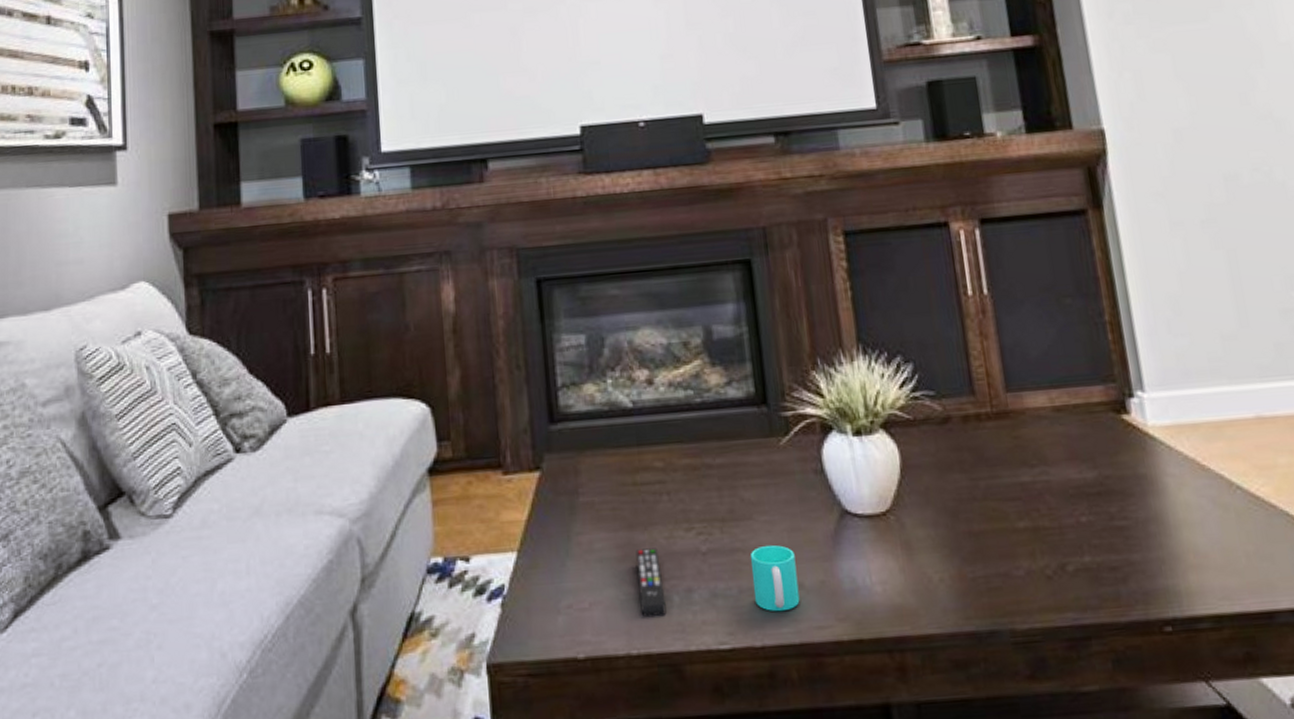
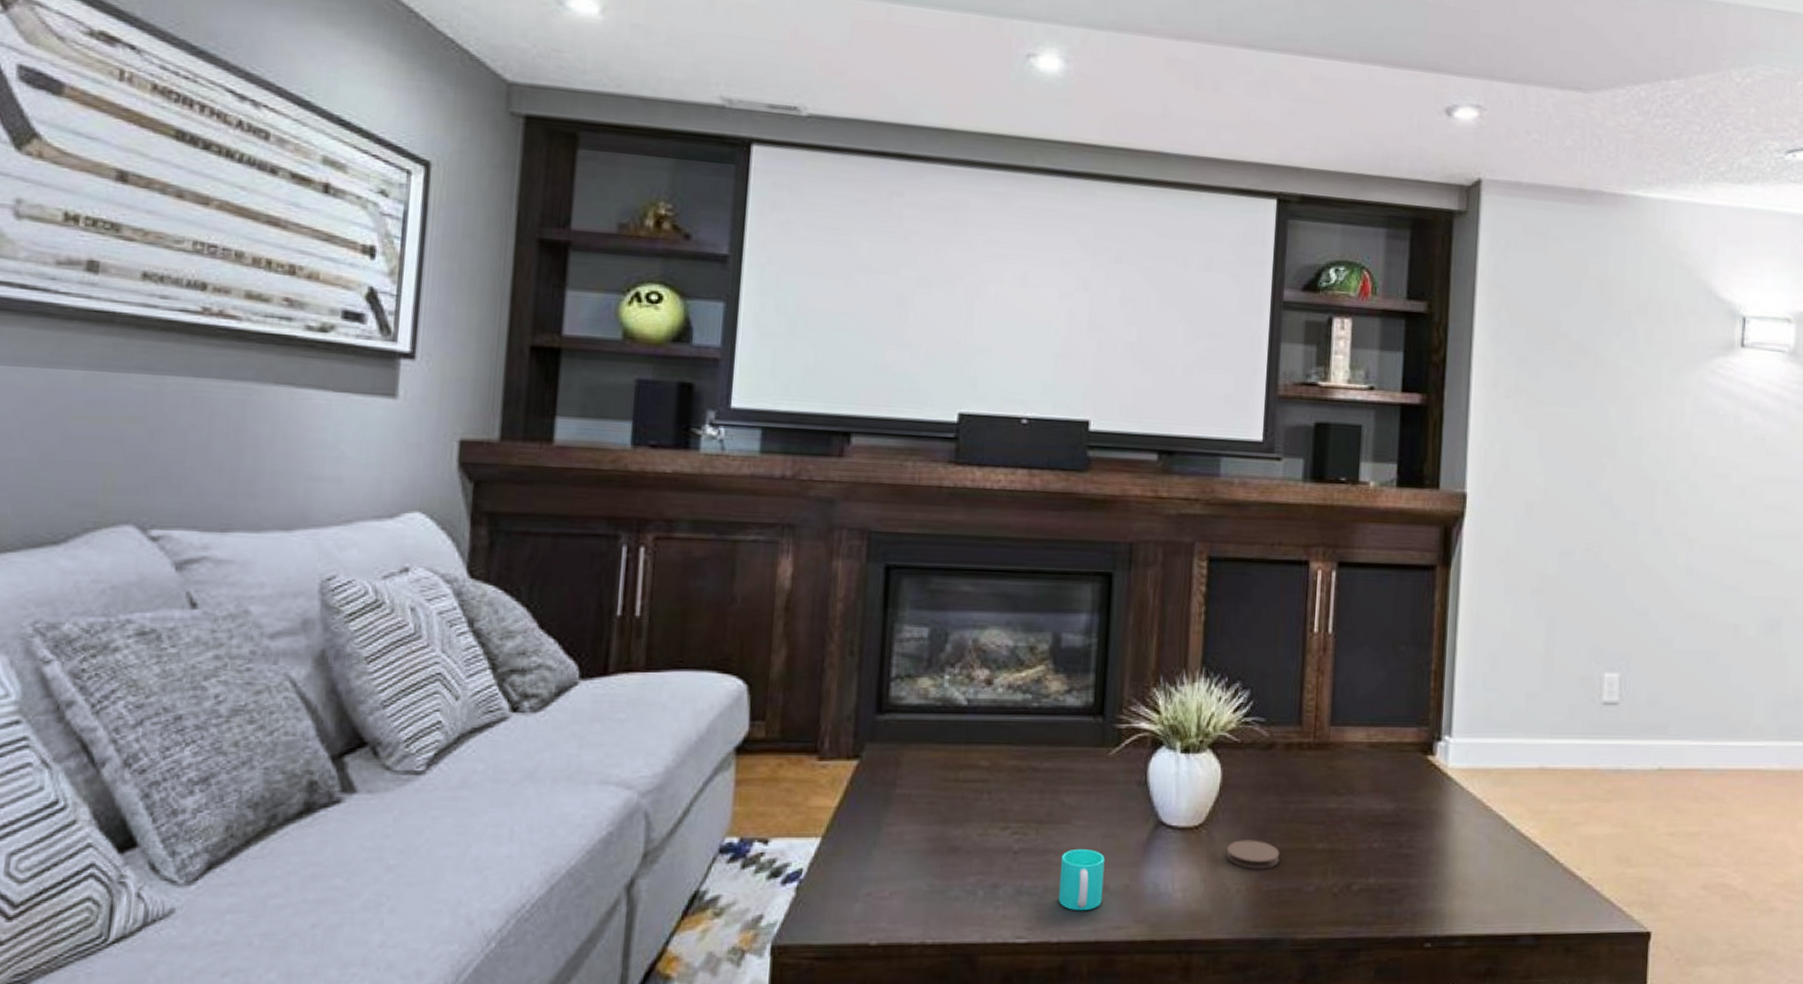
remote control: present [635,548,667,617] -> none [942,843,970,908]
coaster: none [920,523,980,555] -> present [1226,840,1280,870]

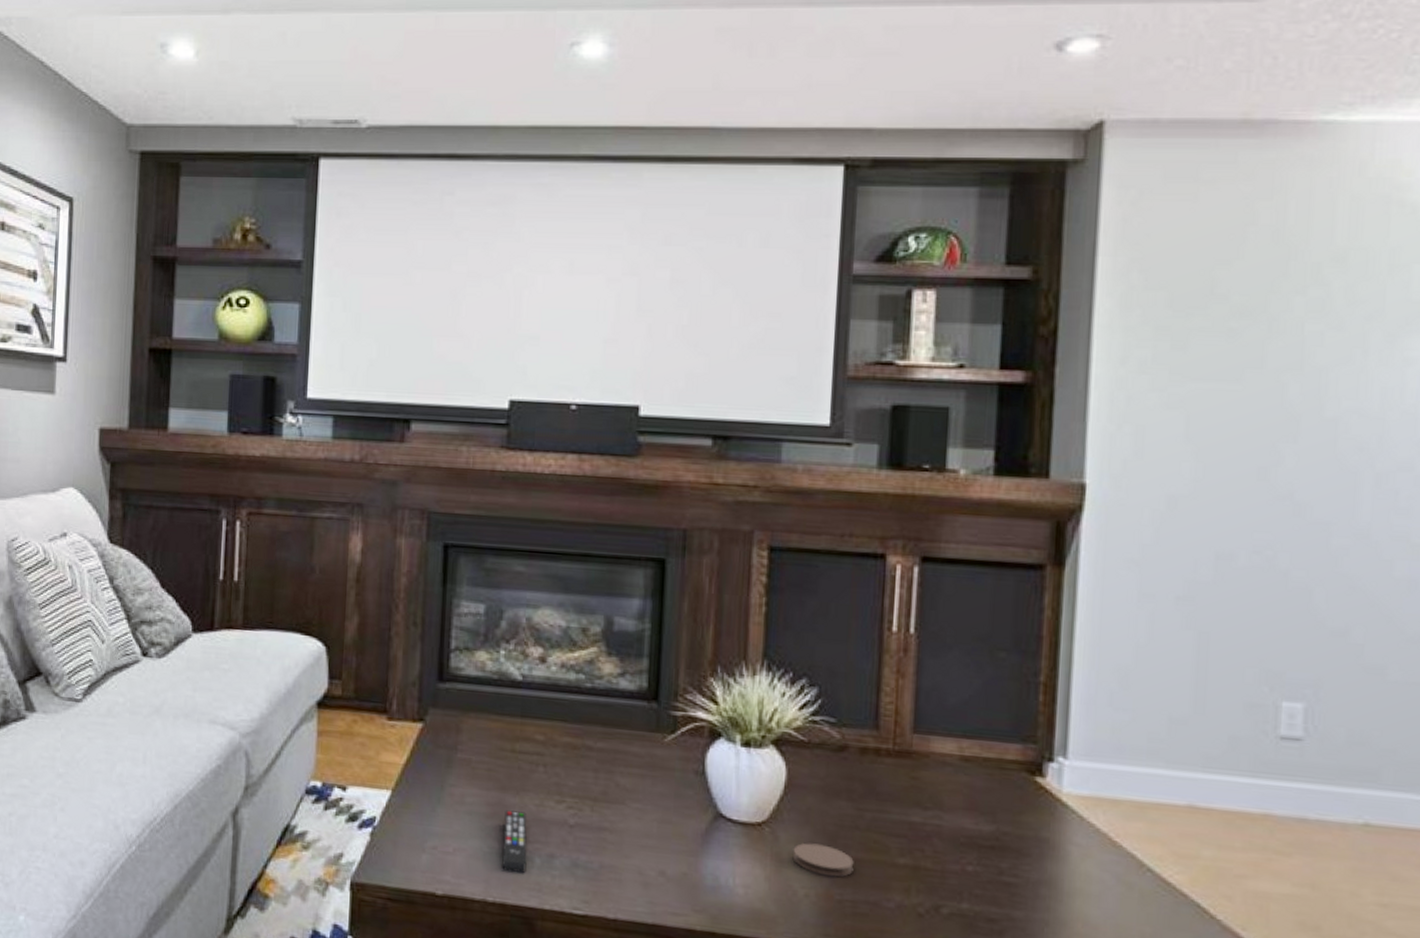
remote control: none [942,843,970,908] -> present [502,810,527,873]
cup: present [1058,848,1105,911] -> none [614,830,661,893]

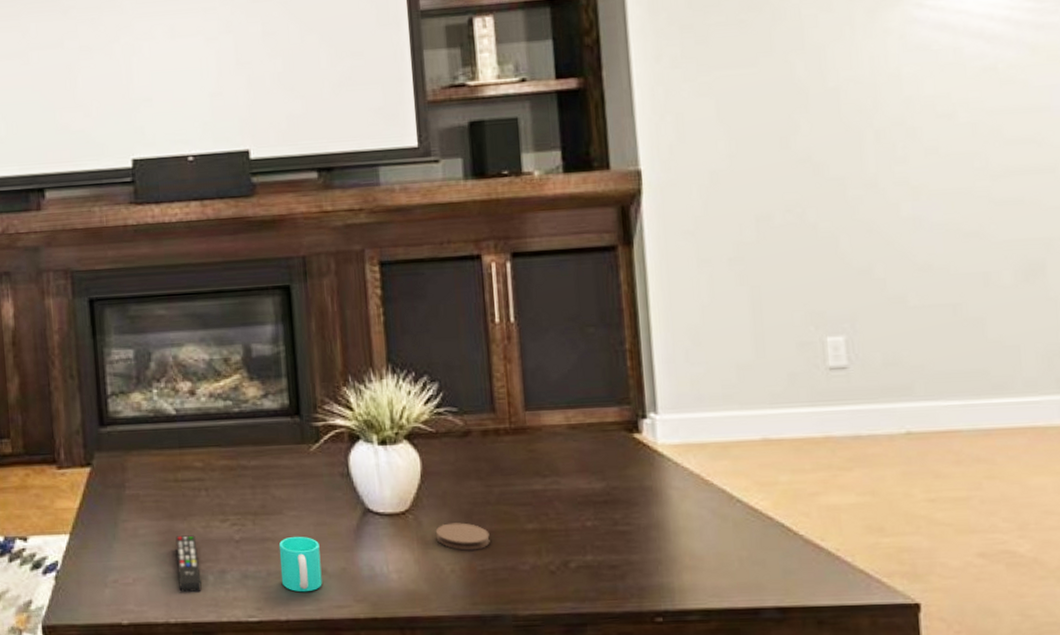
cup: none [614,830,661,893] -> present [278,536,322,593]

